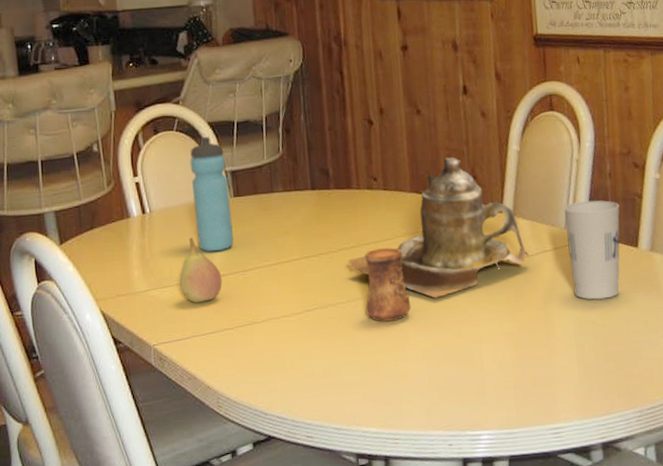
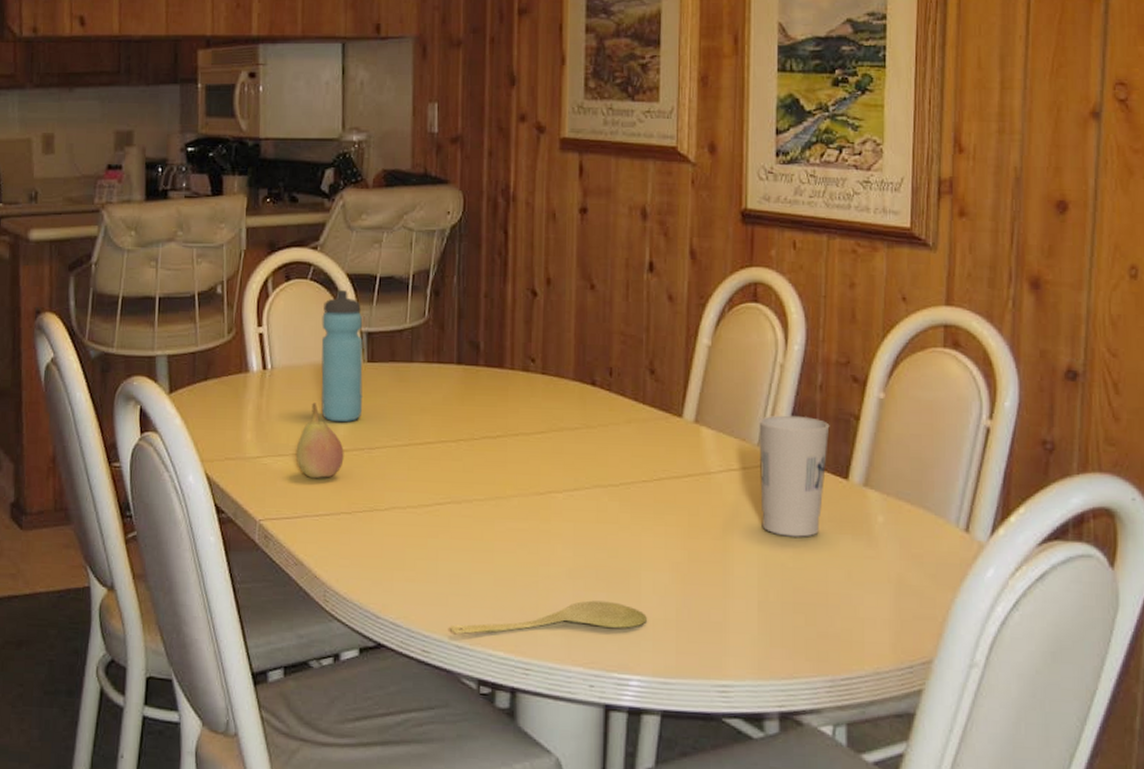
spoon: none [327,372,490,418] -> present [449,600,647,634]
teapot: present [347,157,529,298] -> none [491,344,709,509]
cup: present [365,247,411,322] -> none [506,442,561,530]

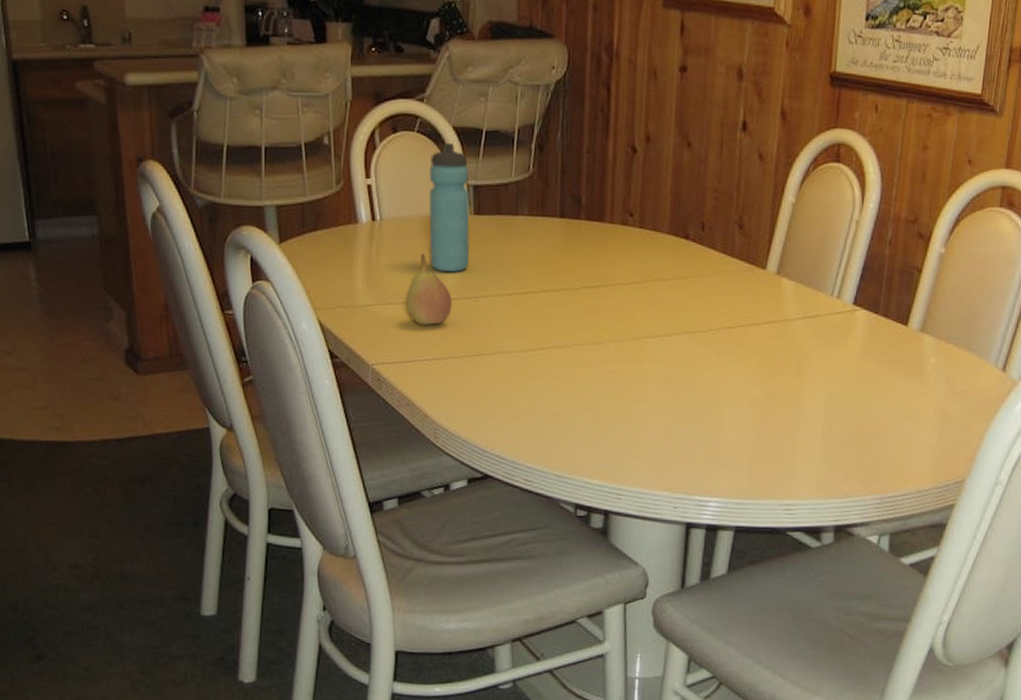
spoon: present [449,600,647,634] -> none [550,434,726,465]
cup: present [759,415,830,537] -> none [830,267,896,377]

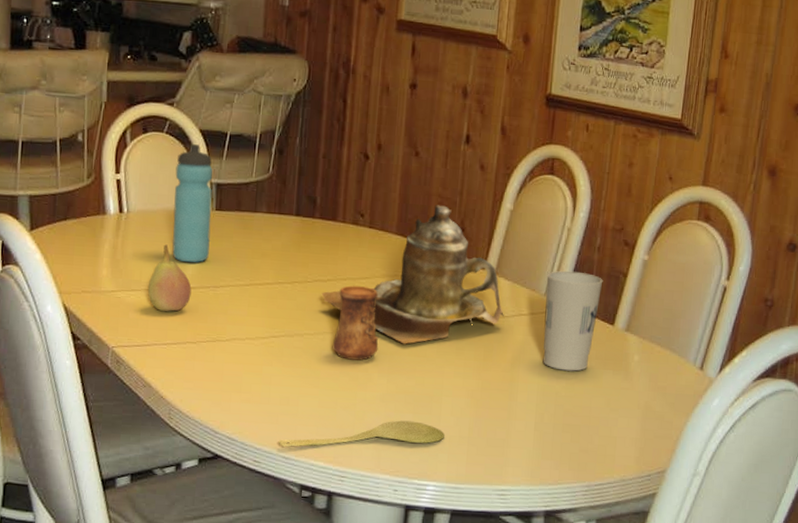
spoon: none [550,434,726,465] -> present [278,420,445,447]
teapot: none [590,200,788,353] -> present [321,205,504,344]
cup: none [603,291,654,372] -> present [332,285,379,361]
cup: none [830,267,896,377] -> present [543,270,603,372]

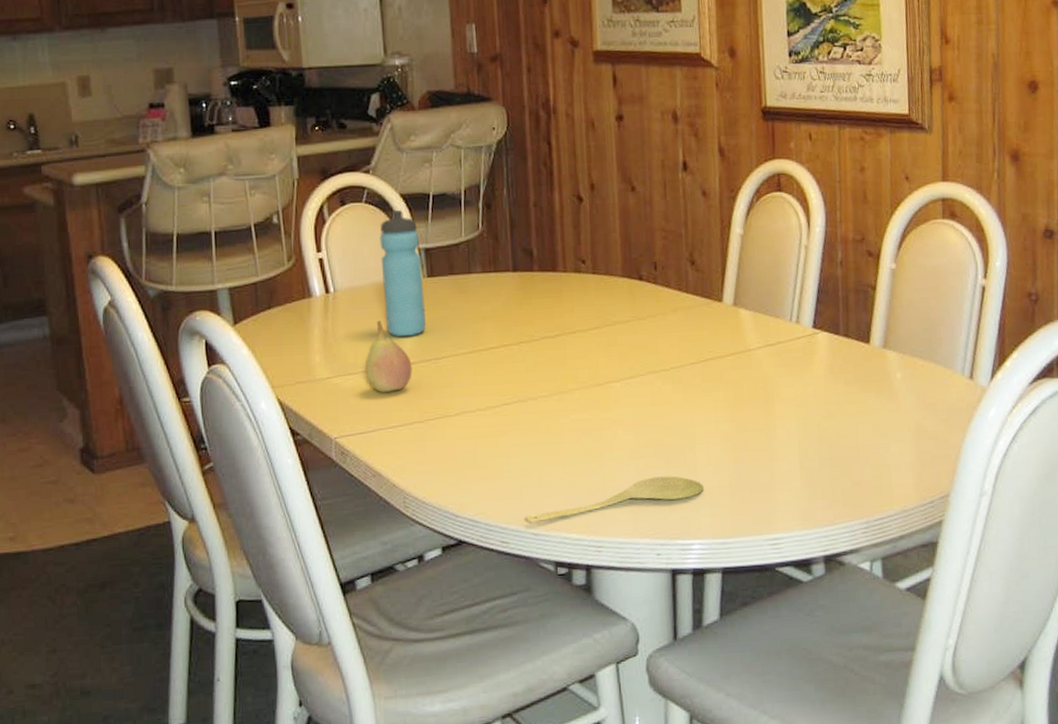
teapot: present [321,205,504,344] -> none [551,239,750,394]
cup: present [332,285,379,361] -> none [569,337,620,419]
cup: present [543,270,603,372] -> none [789,291,851,400]

